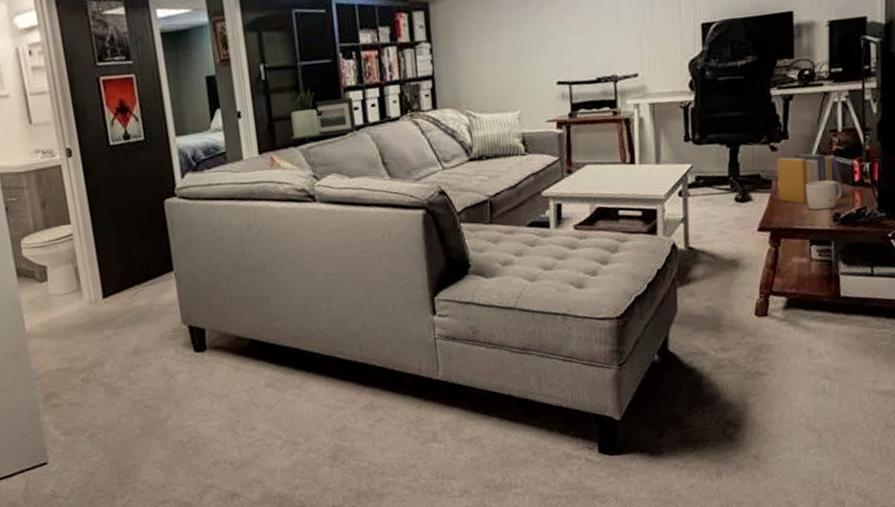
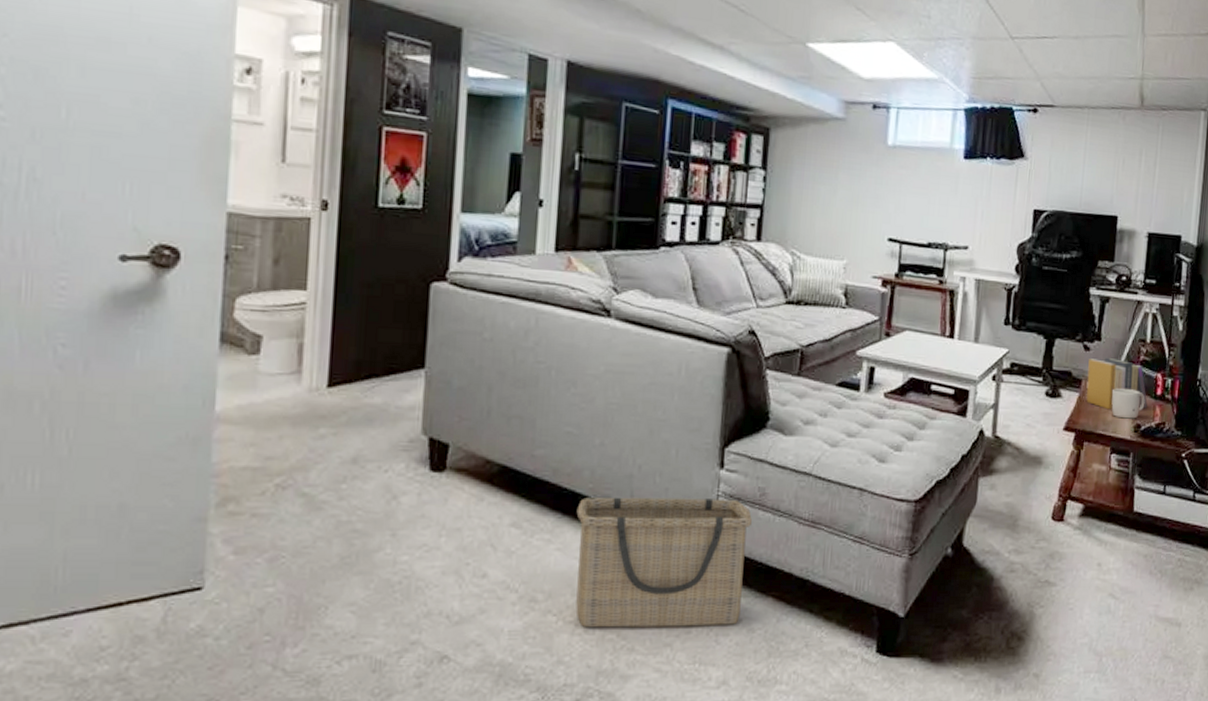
planter: present [288,90,322,141] -> none [595,190,631,247]
picture frame: present [311,97,357,139] -> none [620,206,672,250]
basket: none [317,339,471,459] -> present [575,497,752,628]

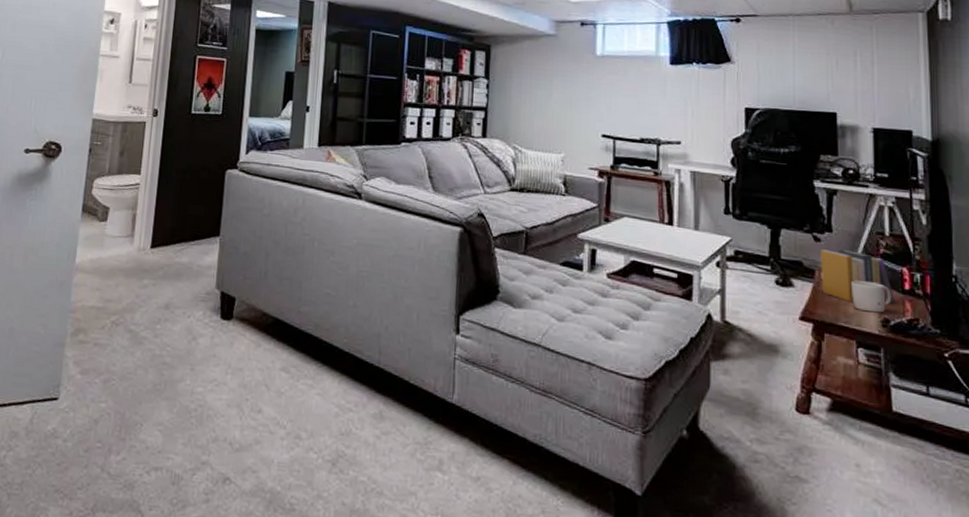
basket: present [575,497,752,628] -> none [333,351,486,482]

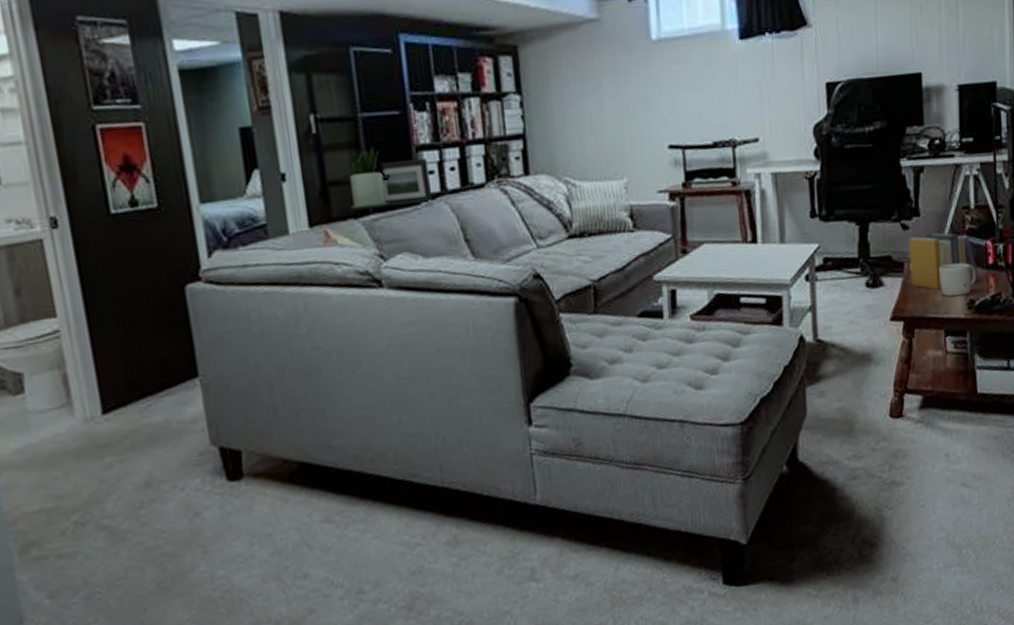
planter: none [349,98,378,142] -> present [346,148,390,211]
picture frame: none [369,110,411,145] -> present [375,159,433,209]

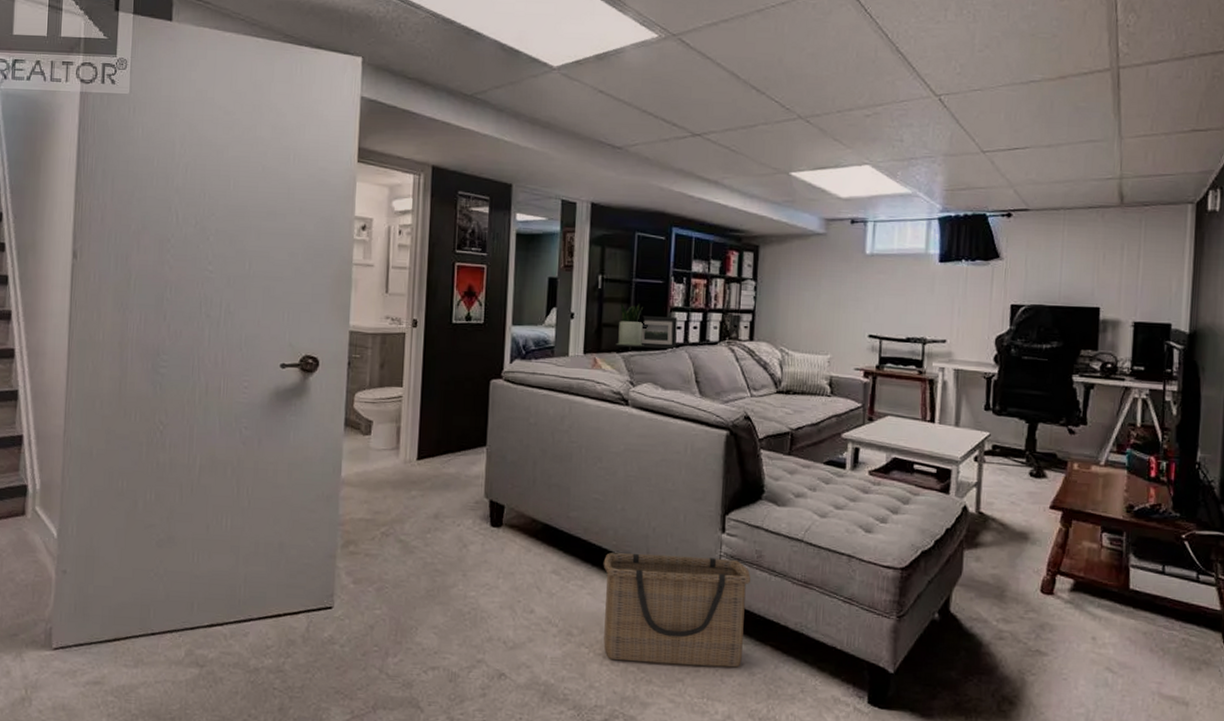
basket: none [386,455,576,609] -> present [603,552,750,668]
books: present [909,232,981,290] -> none [1073,441,1141,491]
mug: present [938,263,977,297] -> none [1100,470,1138,500]

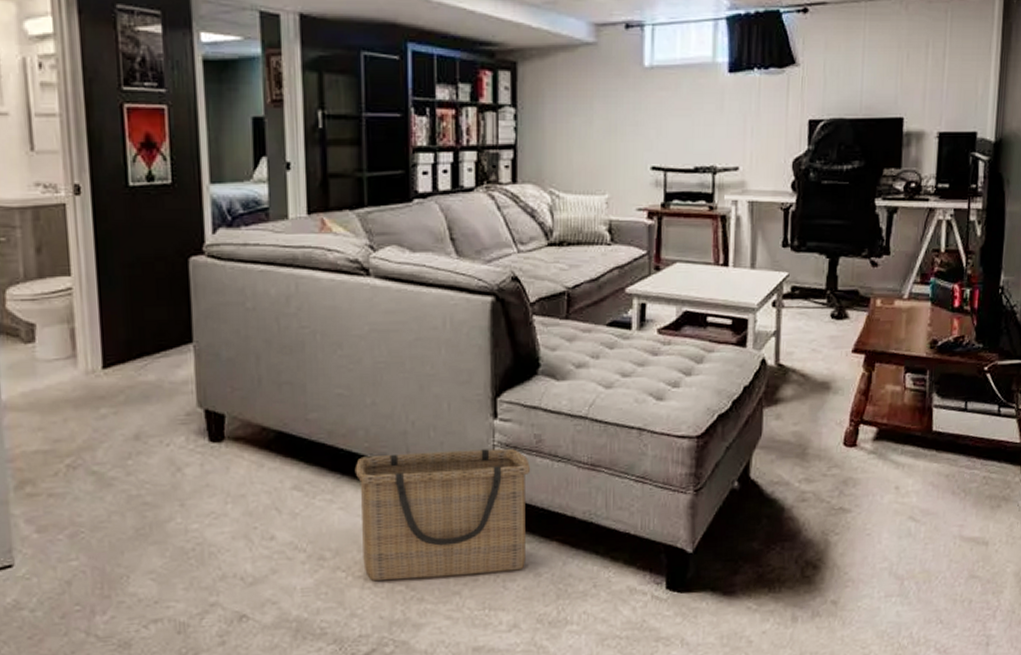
planter: present [615,303,644,348] -> none [347,146,384,203]
picture frame: present [635,316,677,350] -> none [372,160,425,202]

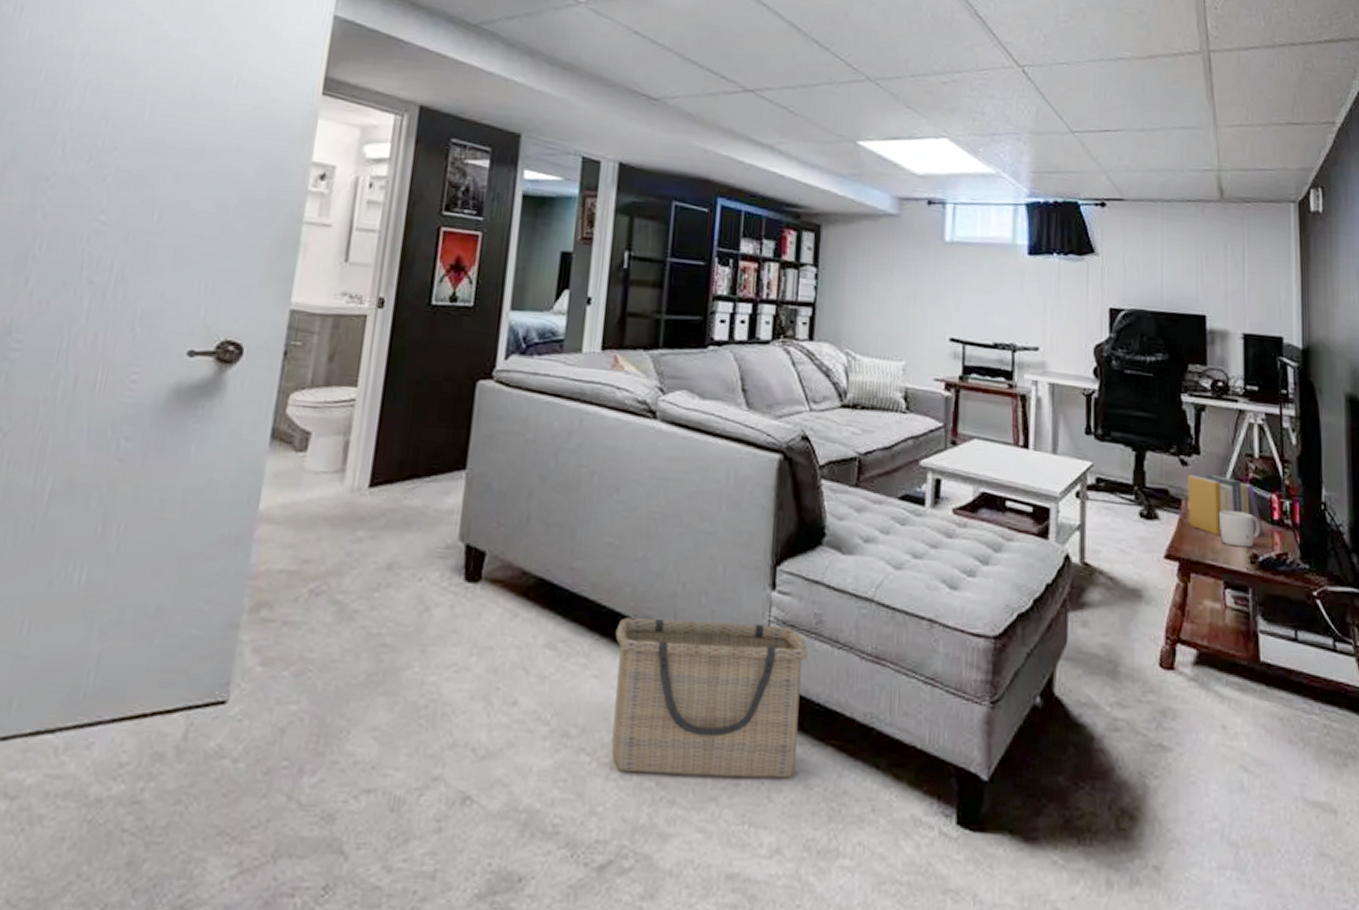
books: none [876,272,945,327] -> present [1188,475,1265,536]
mug: none [903,303,942,335] -> present [1218,510,1260,548]

